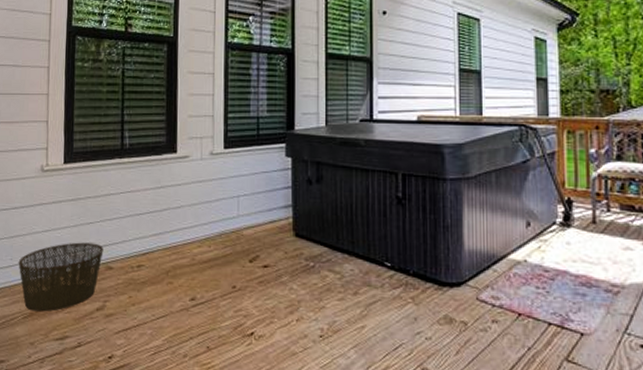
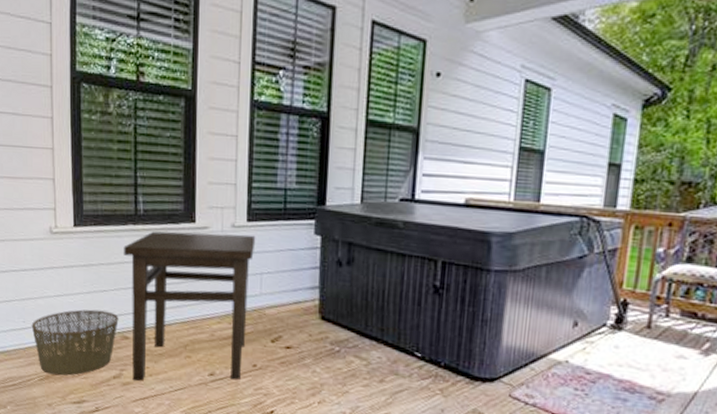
side table: none [109,161,232,312] -> present [123,231,256,381]

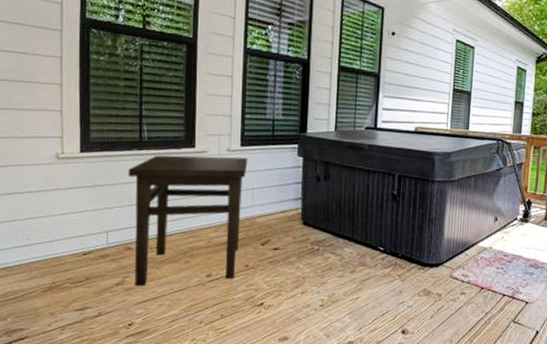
basket: present [31,309,119,376] -> none [35,225,123,287]

